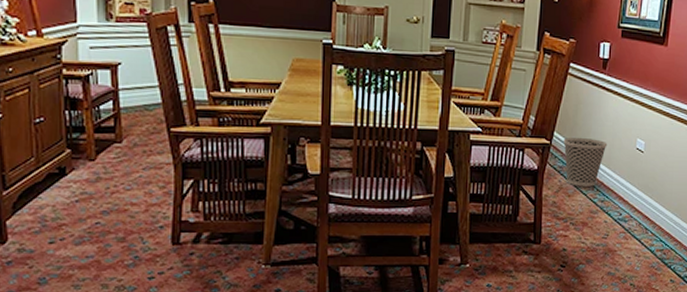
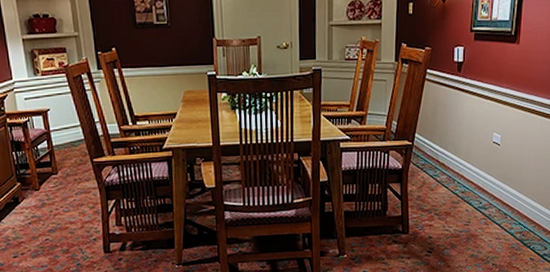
wastebasket: present [563,137,608,187] -> none [424,136,466,181]

